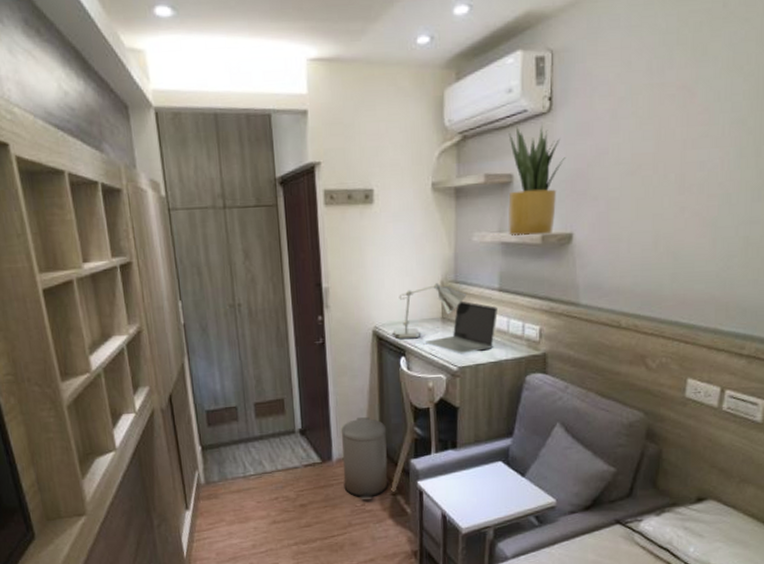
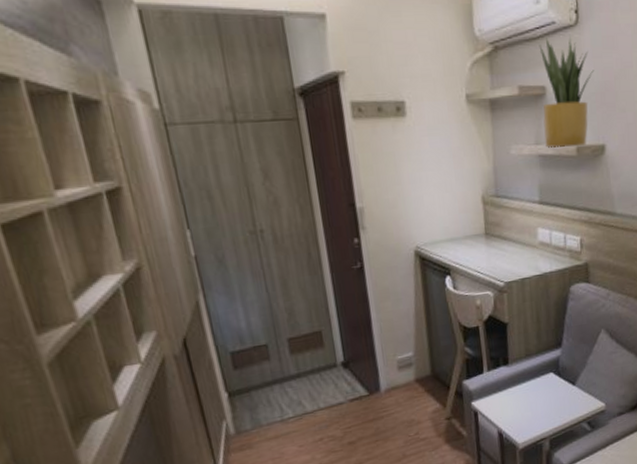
pedal bin: present [340,417,388,501] -> none [387,341,442,429]
desk lamp: present [391,282,466,339] -> none [434,197,508,258]
laptop: present [424,302,498,355] -> none [469,216,540,270]

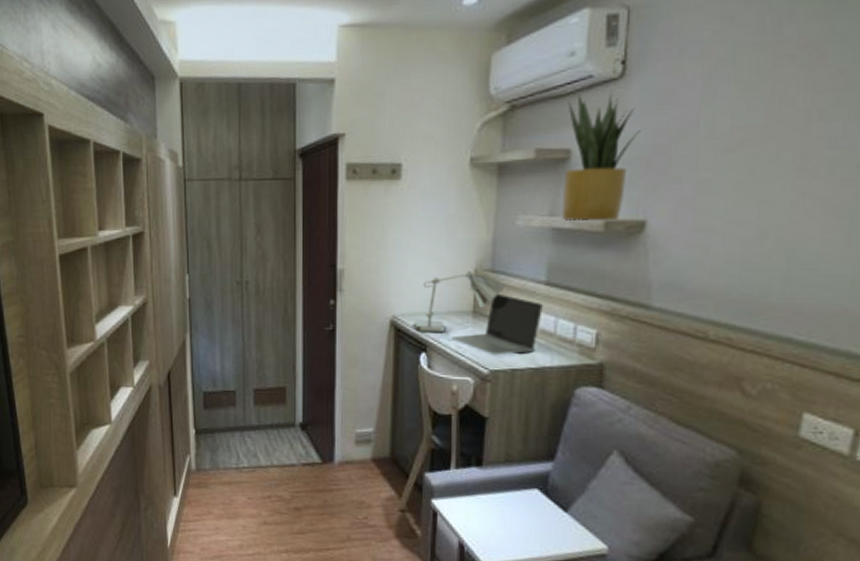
desk lamp: none [434,197,508,258] -> present [411,270,505,332]
laptop: none [469,216,540,270] -> present [450,295,543,356]

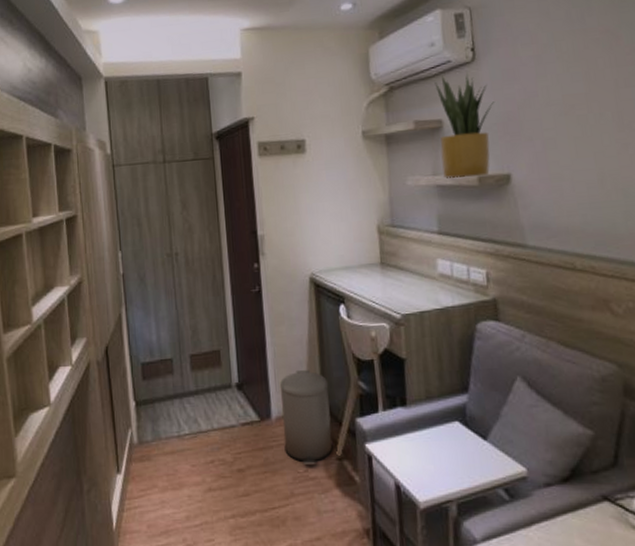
pedal bin: none [345,417,399,514] -> present [279,370,333,466]
desk lamp: present [411,270,505,332] -> none [329,226,405,285]
laptop: present [450,295,543,356] -> none [364,246,439,301]

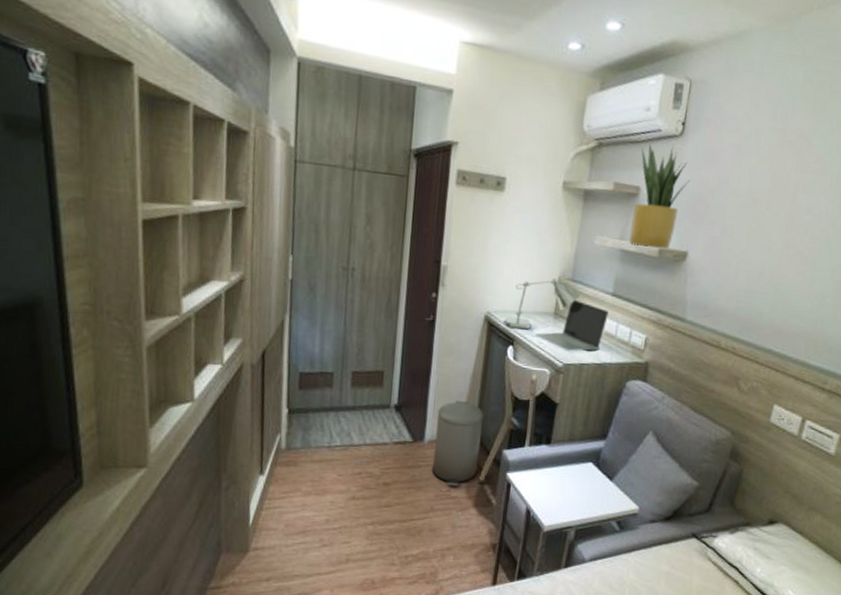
desk lamp: none [329,226,405,285] -> present [503,277,581,329]
laptop: none [364,246,439,301] -> present [534,300,609,352]

